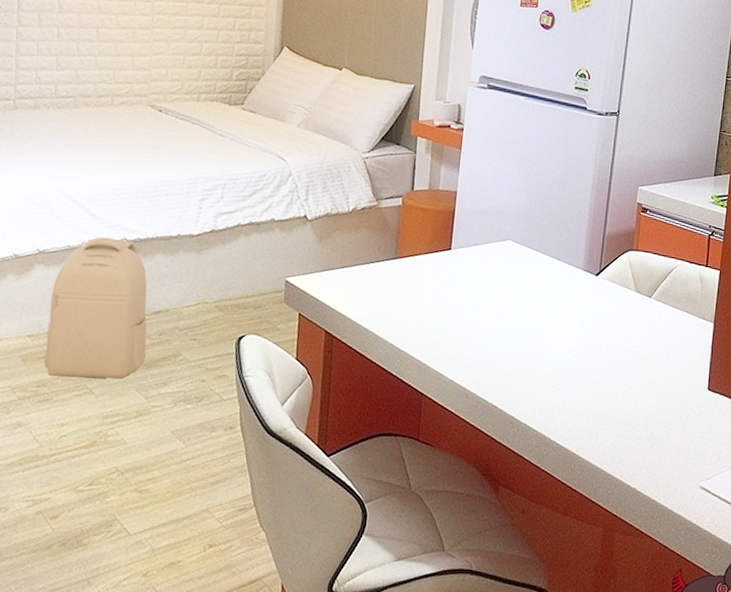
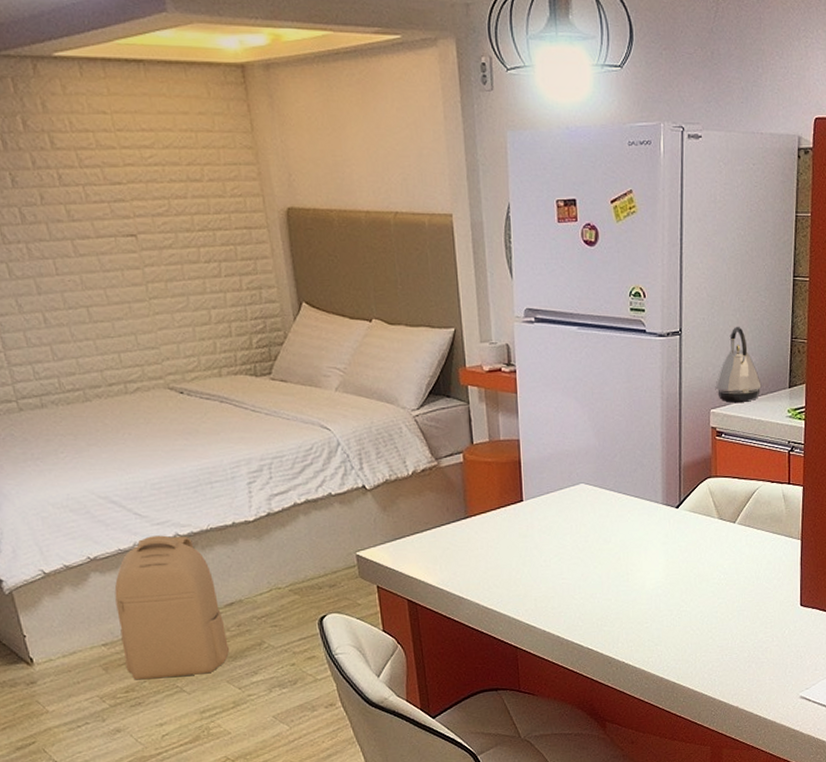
kettle: none [646,114,689,184] -> present [716,326,762,402]

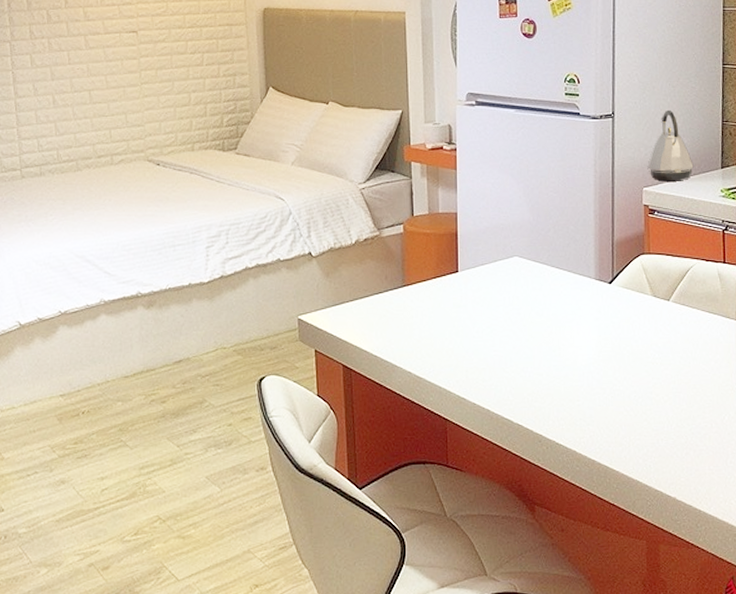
backpack: present [114,535,230,680] -> none [77,293,174,432]

